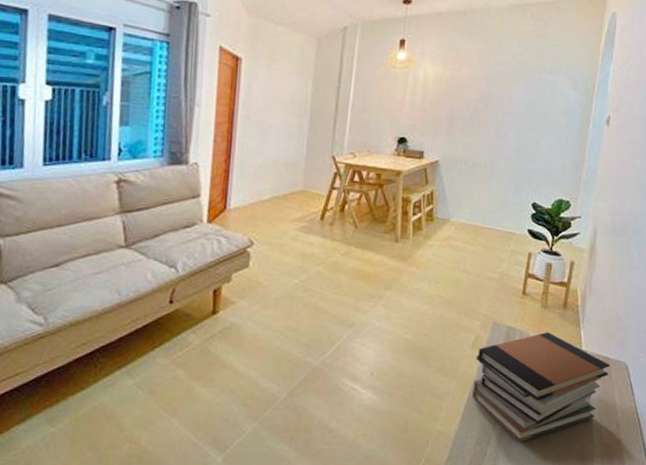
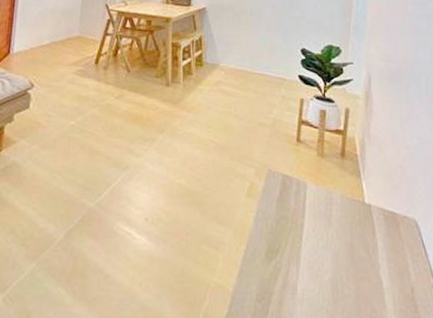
book stack: present [471,332,610,443] -> none [249,182,398,303]

